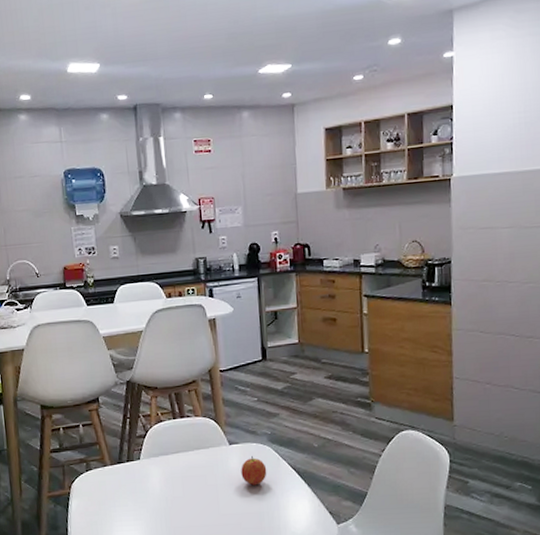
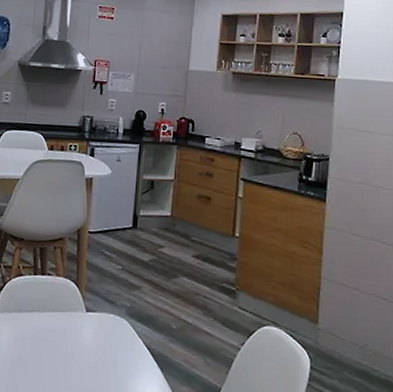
fruit: present [241,455,267,486] -> none [93,327,121,361]

